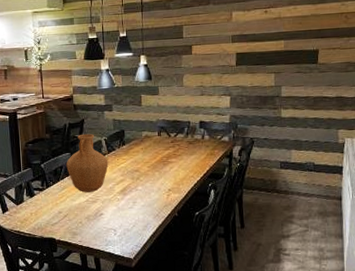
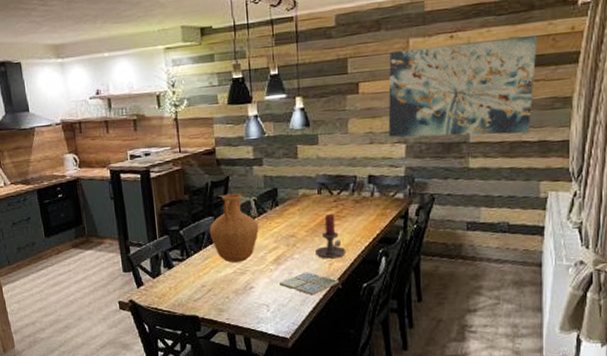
drink coaster: none [125,201,176,222] -> present [280,272,340,295]
candle holder: none [155,153,181,191] -> present [314,214,346,259]
wall art: none [216,13,333,91] -> present [388,35,537,137]

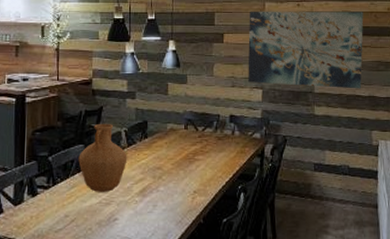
drink coaster: present [280,272,340,295] -> none [144,205,201,229]
candle holder: present [314,214,346,259] -> none [179,149,208,193]

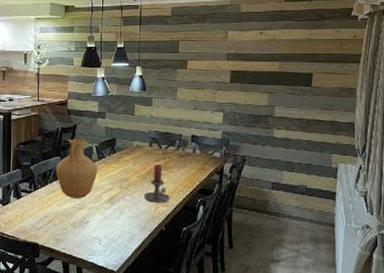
candle holder: none [179,149,208,193] -> present [143,165,170,203]
wall art: present [248,11,364,89] -> none [210,39,328,114]

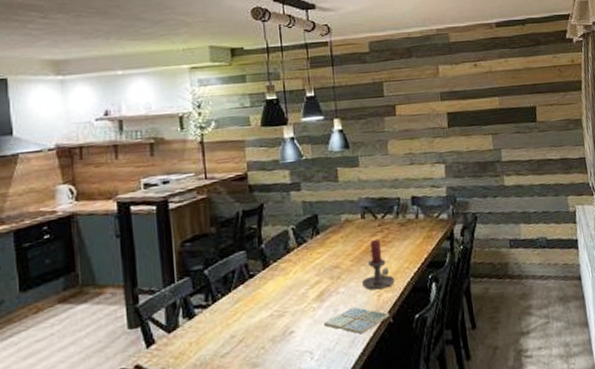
vase: present [55,139,98,198] -> none [240,222,299,304]
drink coaster: none [112,212,163,234] -> present [324,306,390,335]

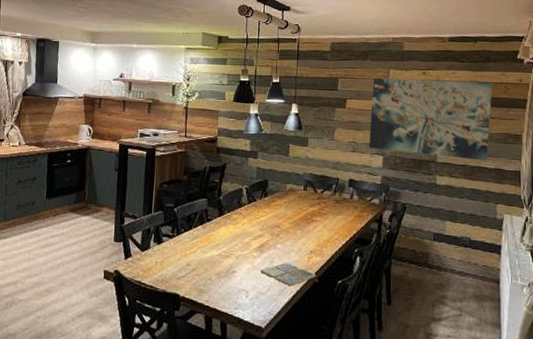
candle holder: present [361,240,395,290] -> none [296,210,325,253]
wall art: none [422,66,552,158] -> present [369,77,493,161]

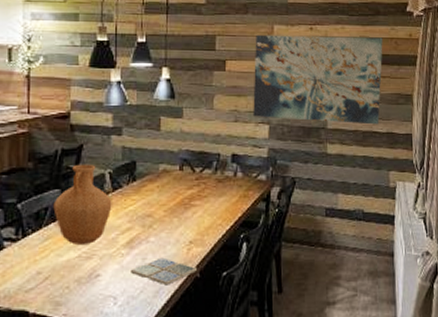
vase: none [201,179,248,245] -> present [53,164,112,245]

